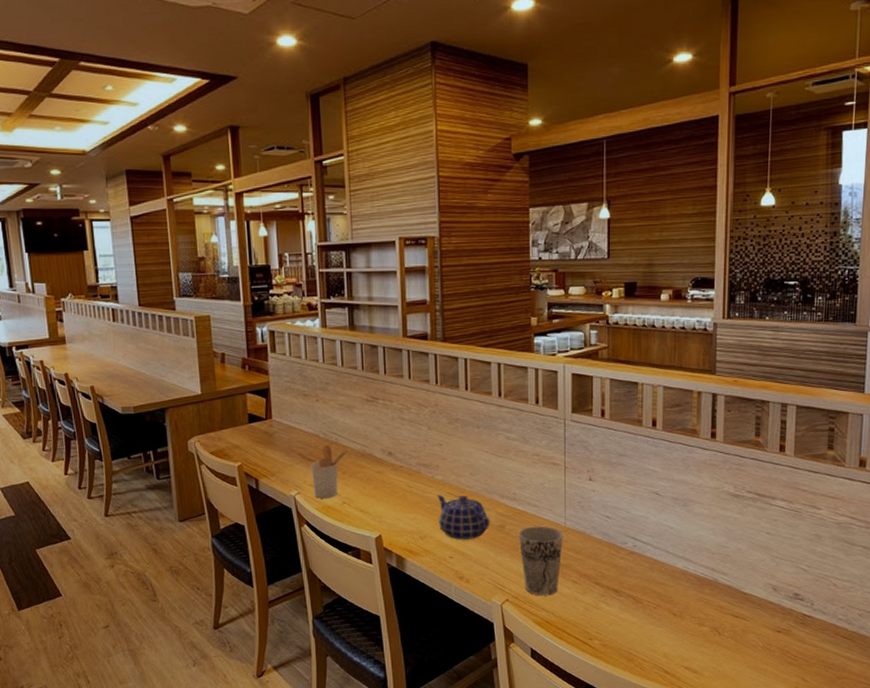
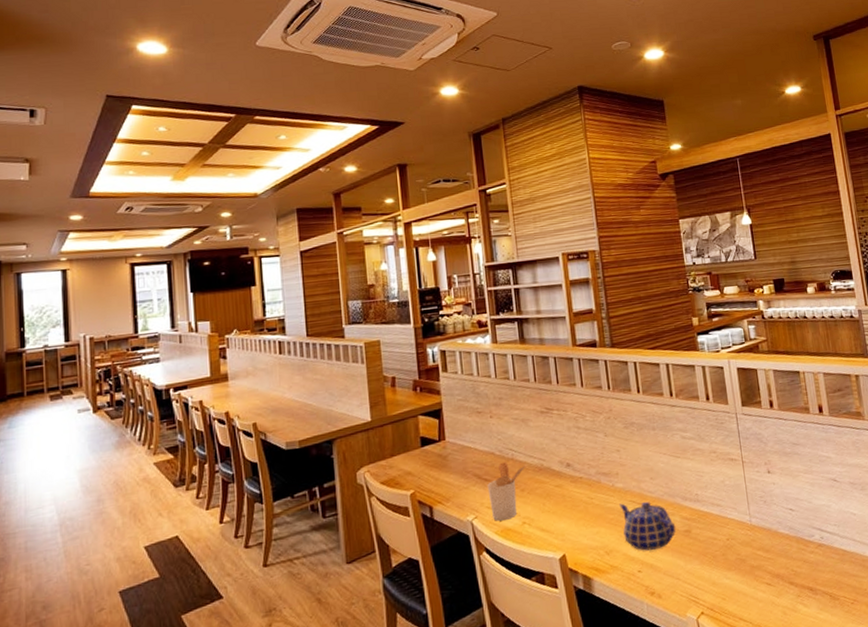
cup: present [519,526,563,596] -> none [706,526,753,605]

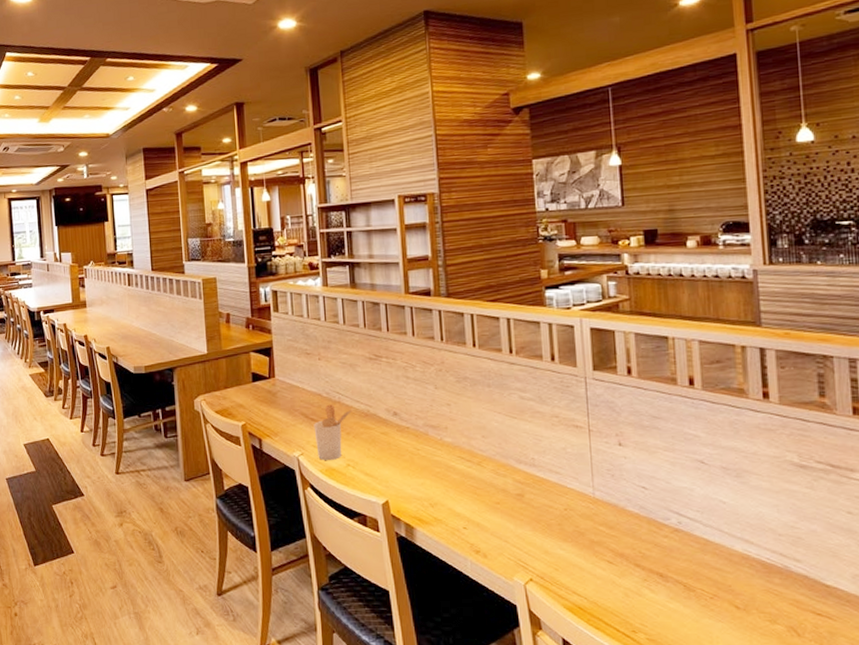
teapot: present [619,502,676,551] -> none [447,458,508,509]

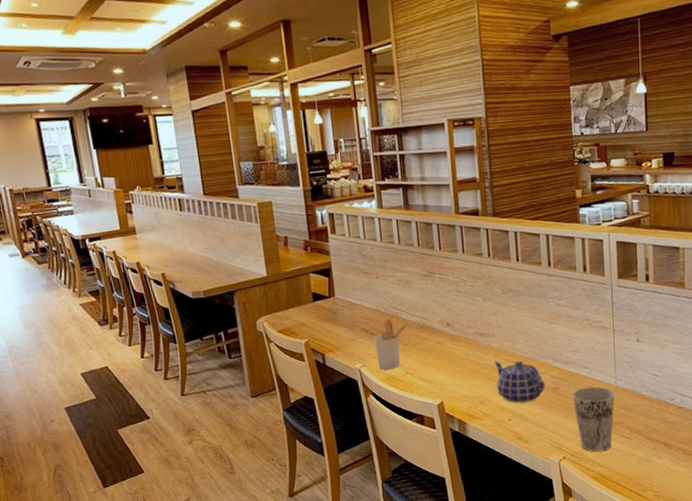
teapot: none [447,458,508,509] -> present [494,361,546,403]
cup: none [541,496,593,577] -> present [573,386,615,452]

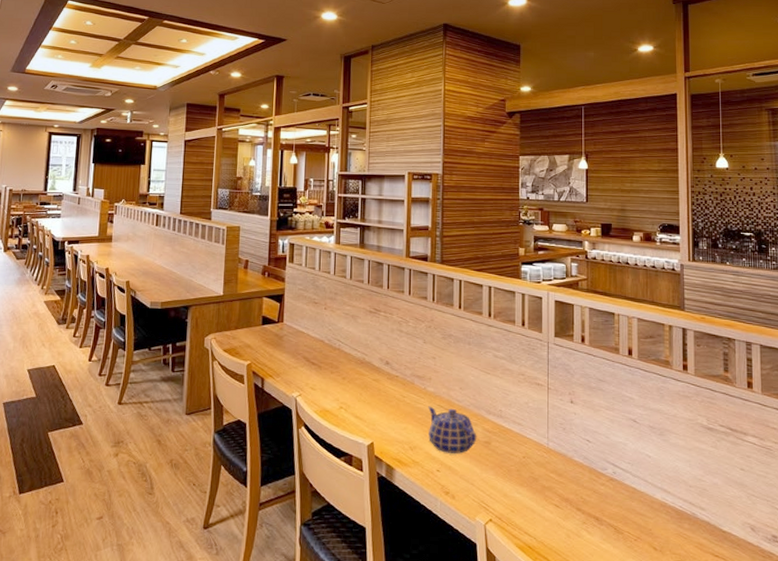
utensil holder: present [373,319,410,370] -> none [313,350,351,402]
cup: present [573,386,615,452] -> none [504,444,546,519]

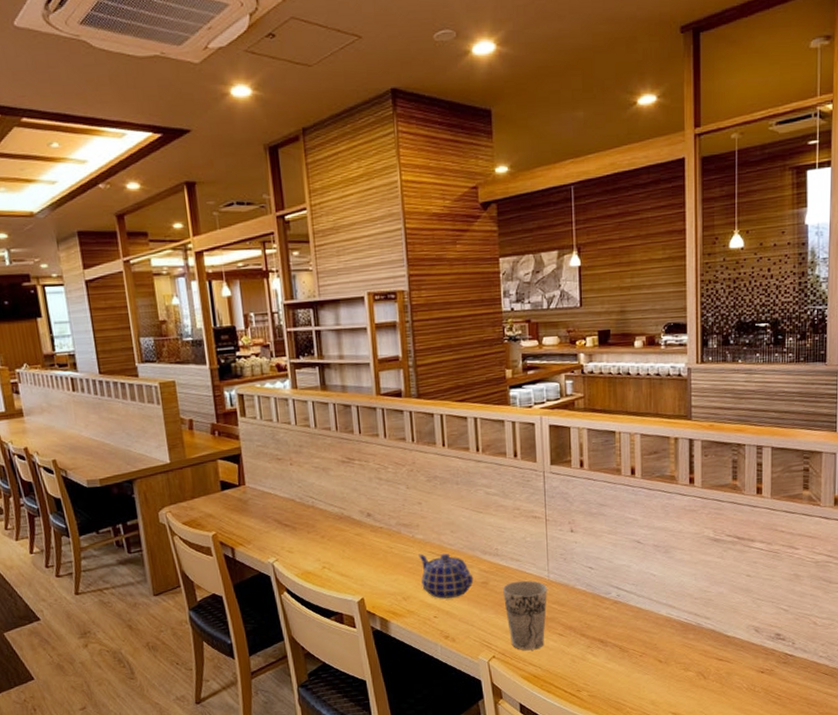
cup: none [504,444,546,519] -> present [503,580,547,651]

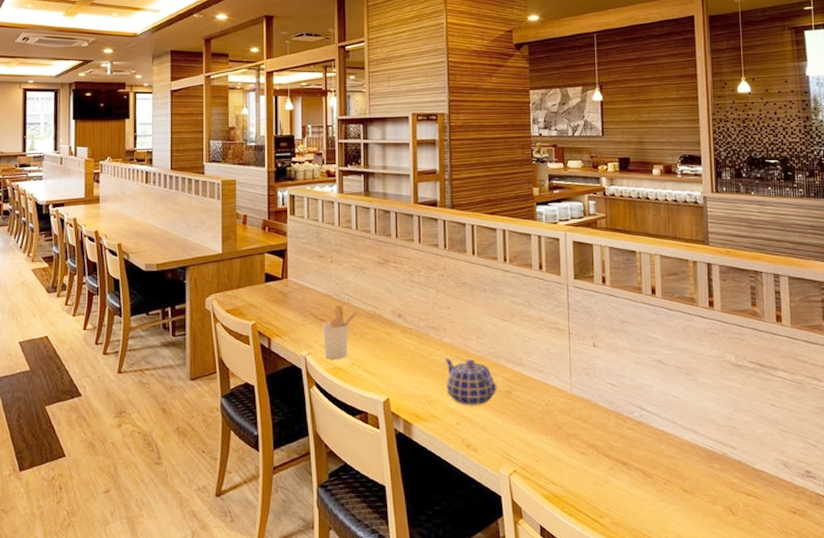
utensil holder: none [287,509,328,565] -> present [322,305,361,359]
cup: present [503,580,547,651] -> none [526,392,570,468]

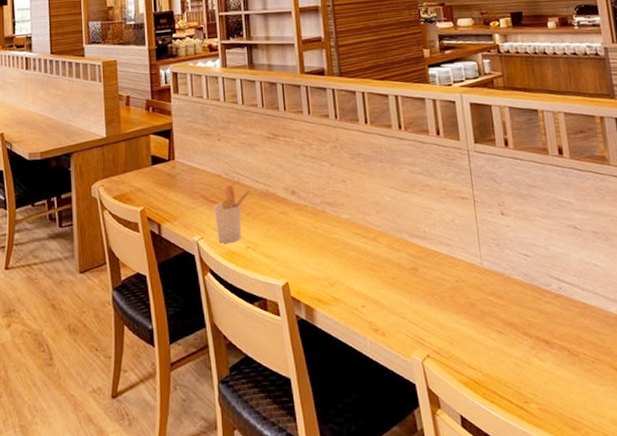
teapot: present [445,357,497,405] -> none [344,235,402,286]

